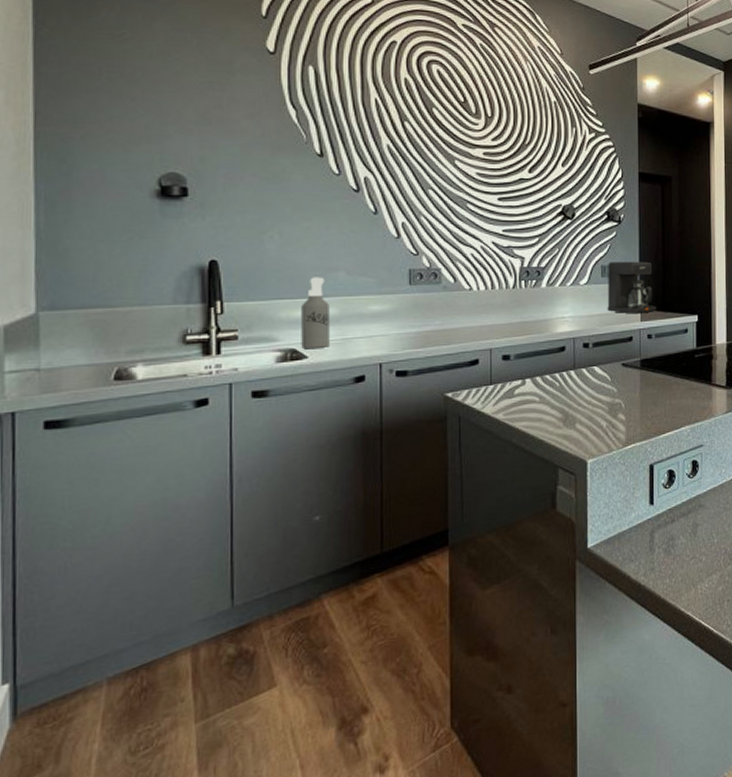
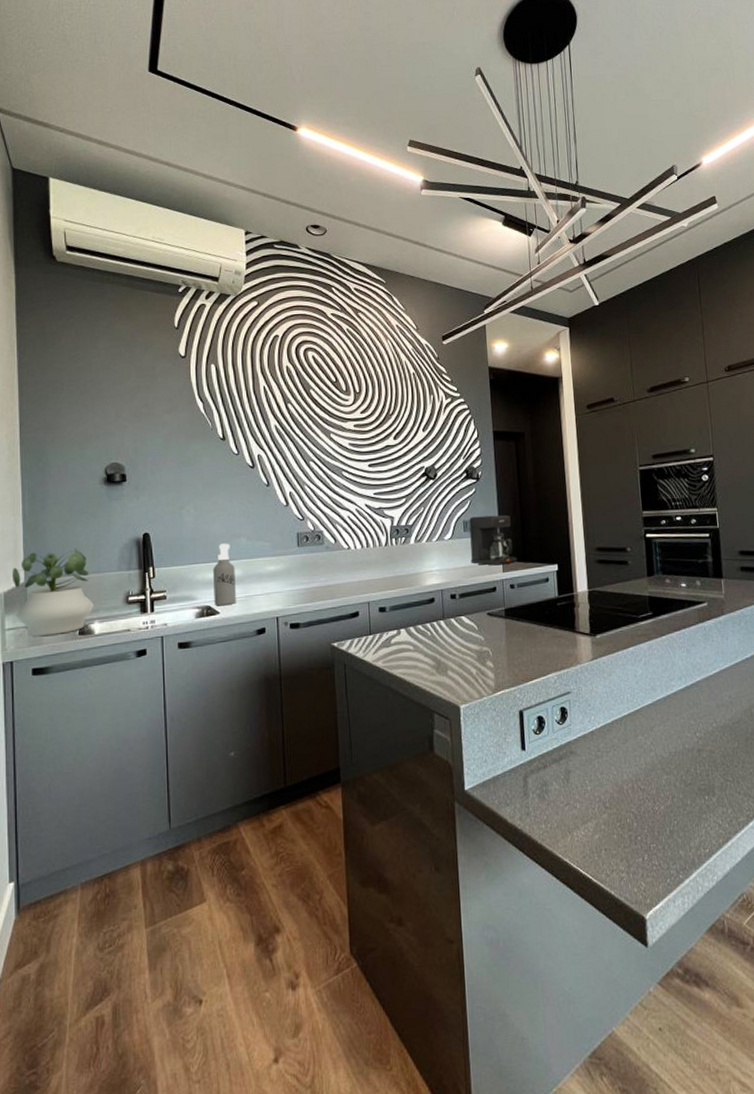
potted plant: none [16,274,137,382] -> present [11,548,94,637]

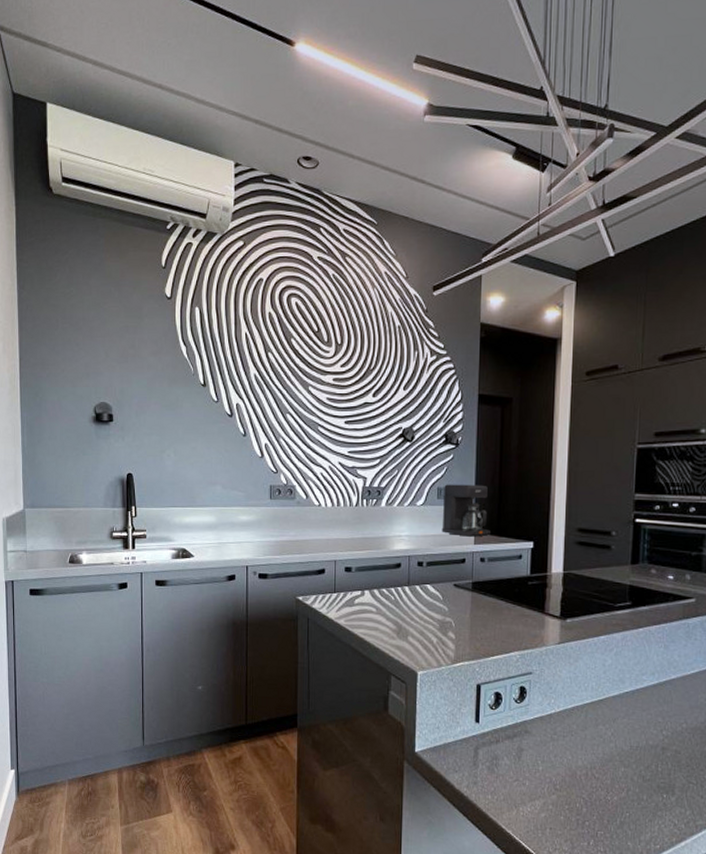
potted plant: present [11,548,94,637] -> none [12,482,82,561]
spray bottle: present [213,543,236,606] -> none [189,489,210,550]

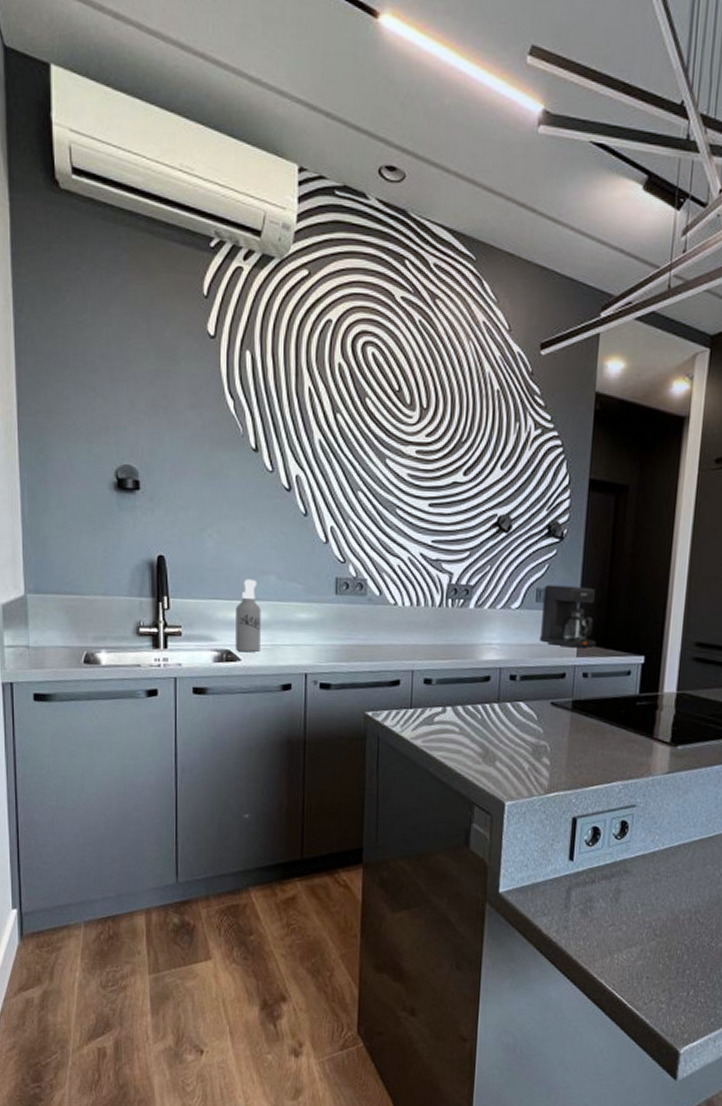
spray bottle: none [189,489,210,550] -> present [235,579,261,653]

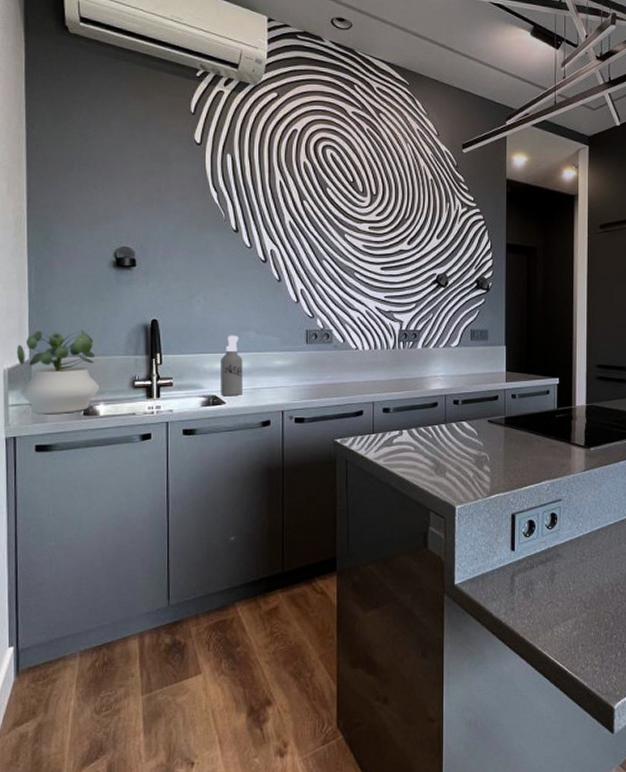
potted plant: none [10,561,101,660] -> present [16,329,99,415]
coffee maker: present [539,584,596,648] -> none [475,326,520,375]

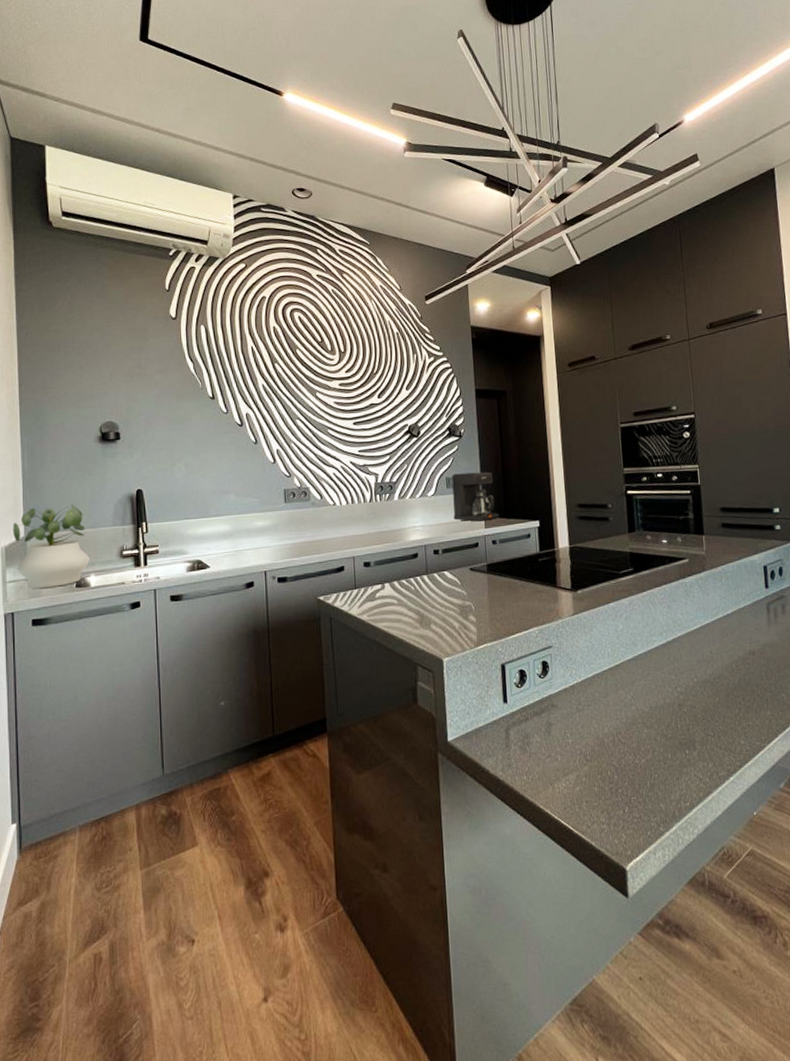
spray bottle: present [221,335,243,396] -> none [203,499,226,560]
coffee maker: none [475,326,520,375] -> present [452,471,499,522]

